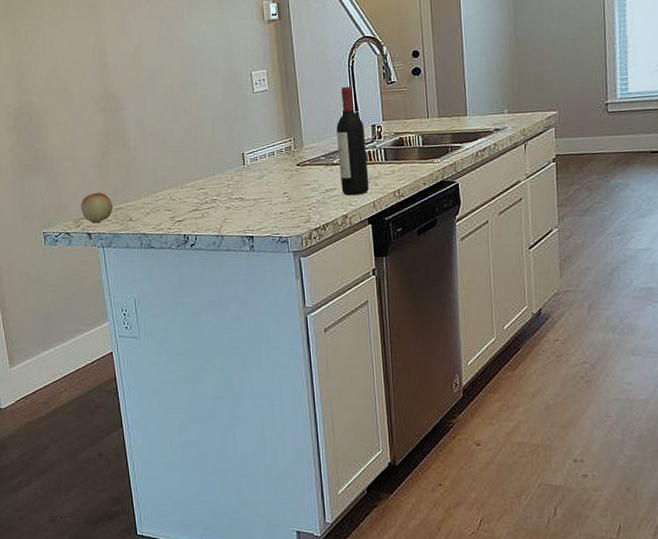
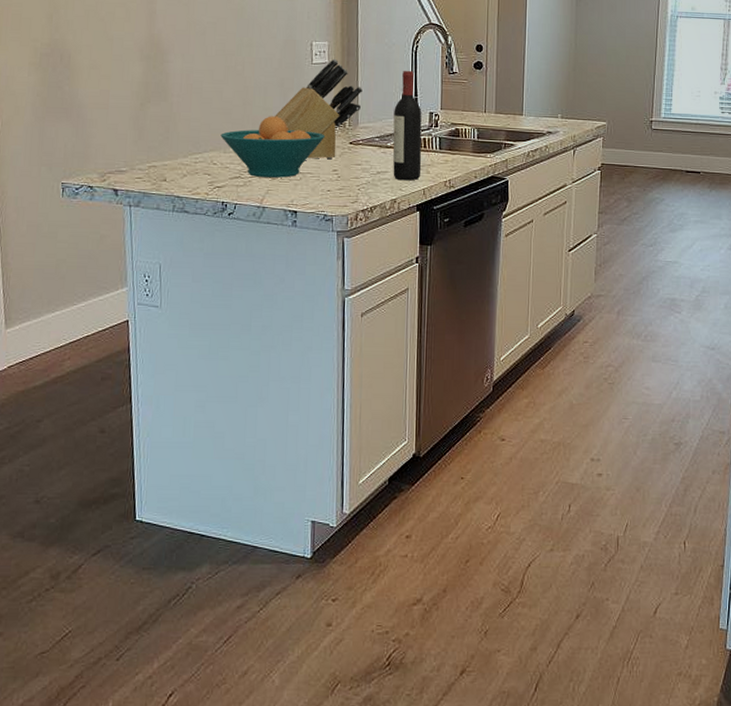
fruit: present [81,192,113,224] -> none [109,146,146,180]
fruit bowl: none [176,148,273,208] -> present [220,116,326,178]
knife block: none [224,85,304,185] -> present [275,58,362,160]

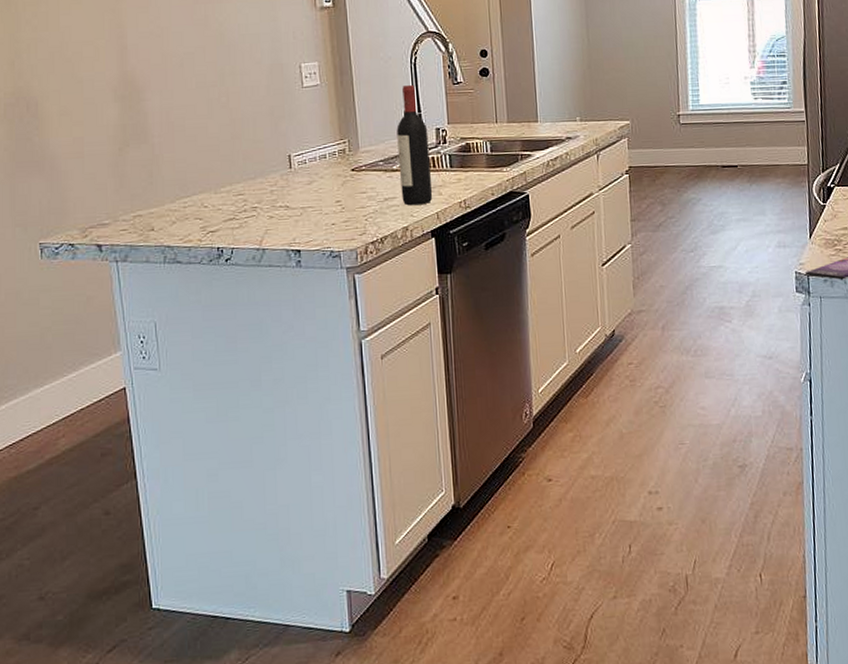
fruit bowl: present [220,116,326,178] -> none [209,148,325,217]
knife block: present [275,58,362,160] -> none [267,79,360,192]

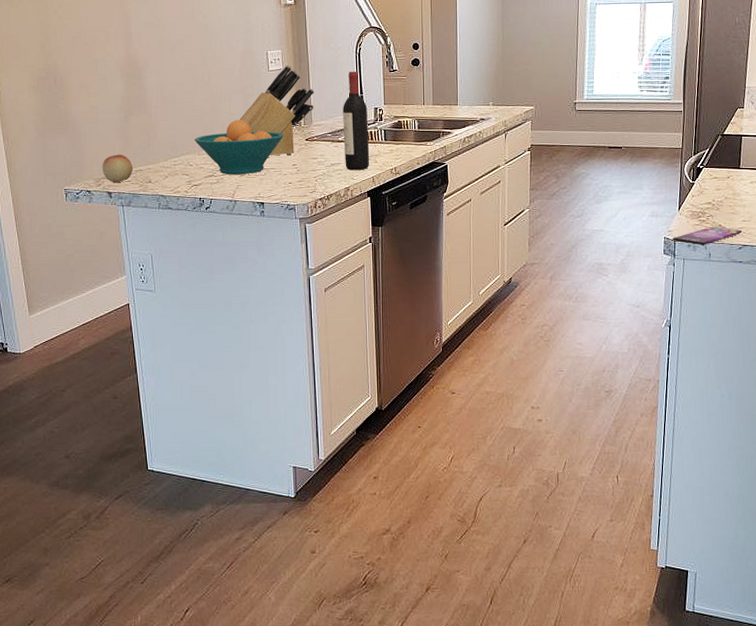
fruit: none [89,196,130,233] -> present [102,154,133,183]
fruit bowl: none [209,148,325,217] -> present [194,120,284,174]
knife block: none [267,79,360,192] -> present [239,65,314,156]

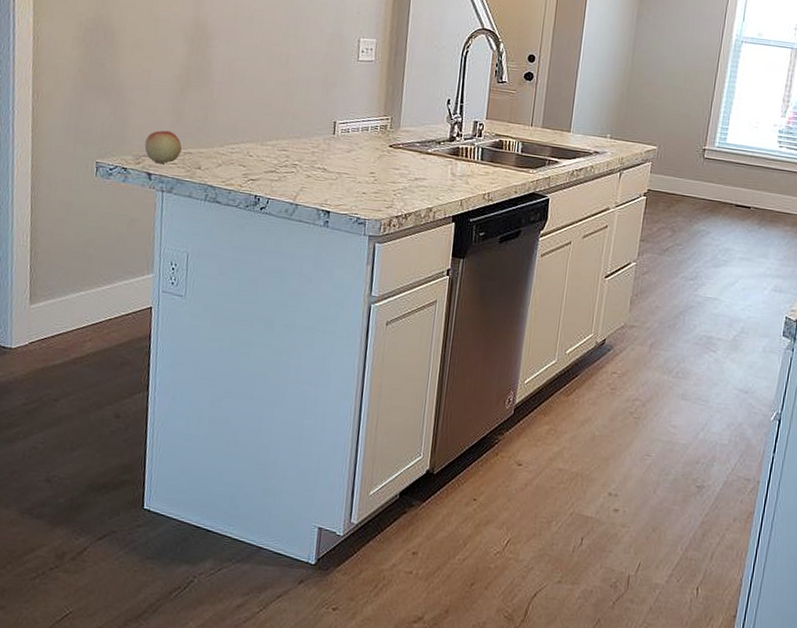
fruit bowl: present [194,120,284,174] -> none [259,111,365,176]
knife block: present [239,65,314,156] -> none [315,57,407,161]
wine bottle: present [343,72,370,170] -> none [431,76,467,190]

